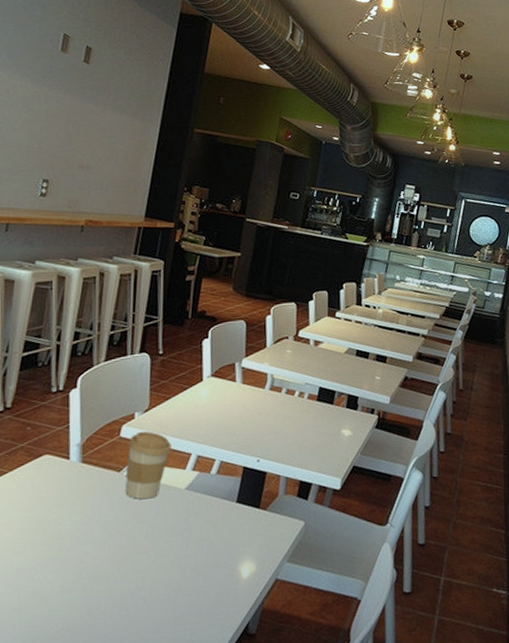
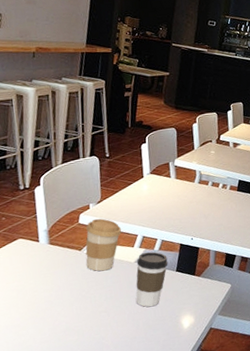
coffee cup: none [184,475,227,549] -> present [136,251,168,307]

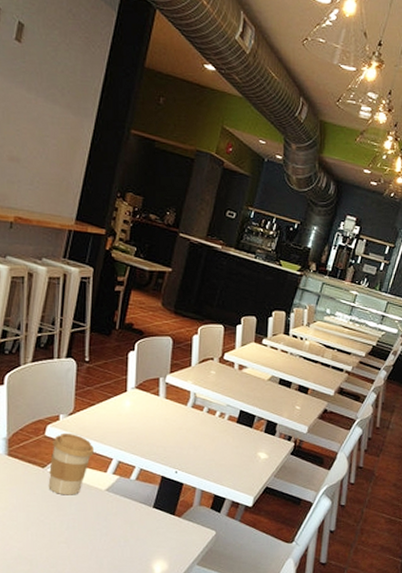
coffee cup: present [136,251,168,307] -> none [103,480,145,545]

